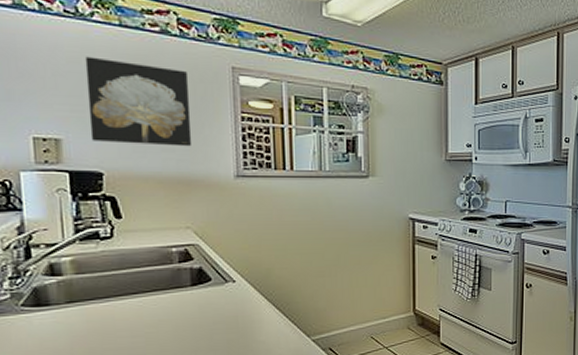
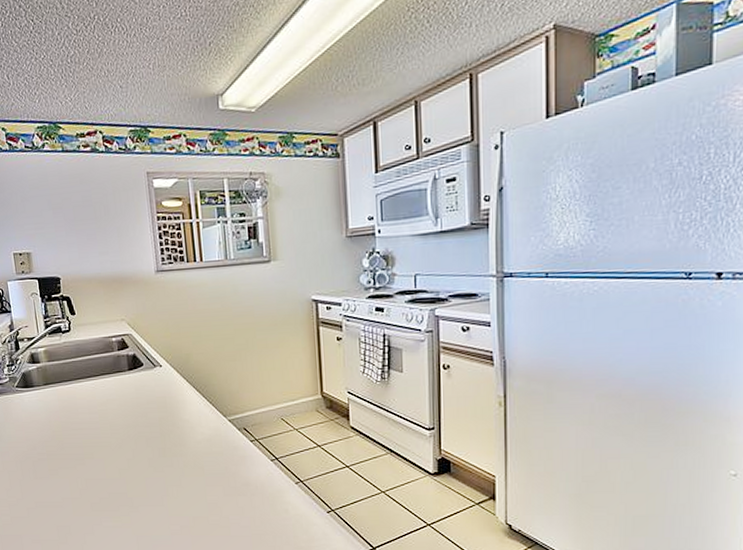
wall art: present [84,56,192,147] -> none [41,181,121,252]

